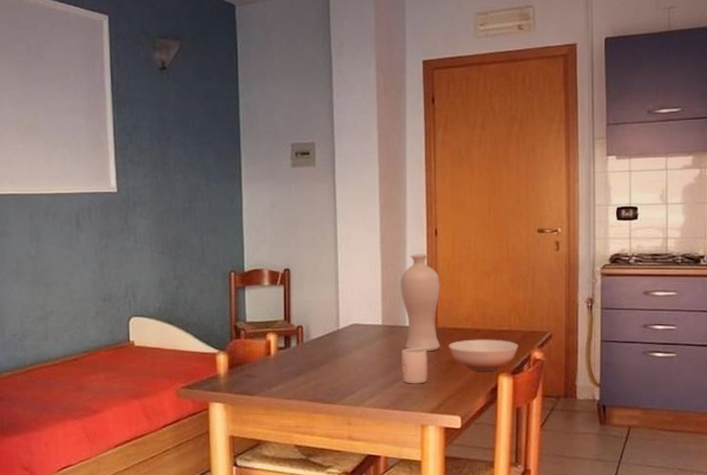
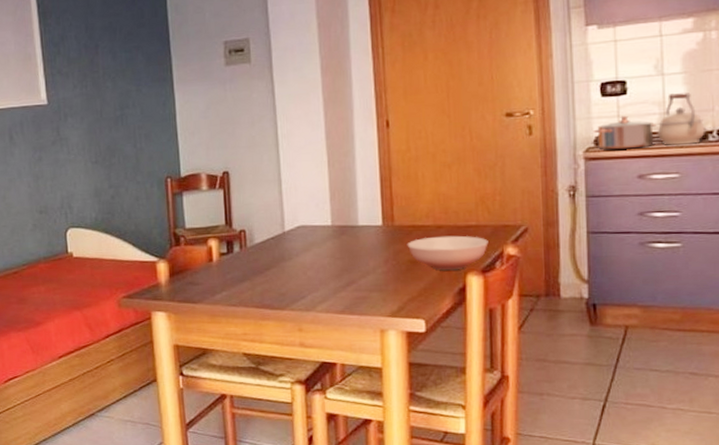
vase: present [401,254,441,352] -> none [350,147,399,252]
mug: present [402,347,428,384] -> none [355,248,386,287]
cooking pot: none [609,238,660,268] -> present [593,115,656,150]
kettle: none [660,221,698,268] -> present [657,93,705,146]

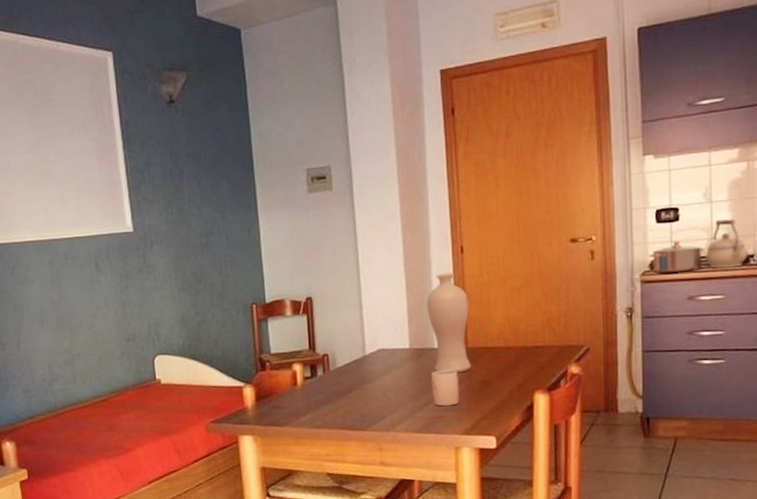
vase: none [350,147,399,252] -> present [427,273,472,373]
mug: none [355,248,386,287] -> present [431,369,460,407]
bowl: present [407,235,488,271] -> none [479,356,554,390]

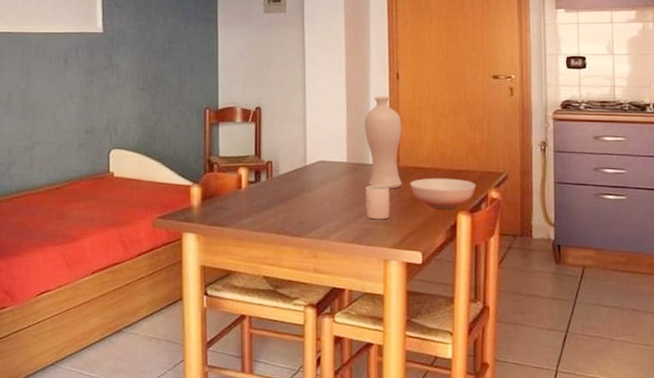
bowl: none [479,356,554,390] -> present [409,178,476,209]
cooking pot: present [649,240,705,274] -> none [560,85,608,114]
kettle: present [705,219,747,269] -> none [608,71,644,114]

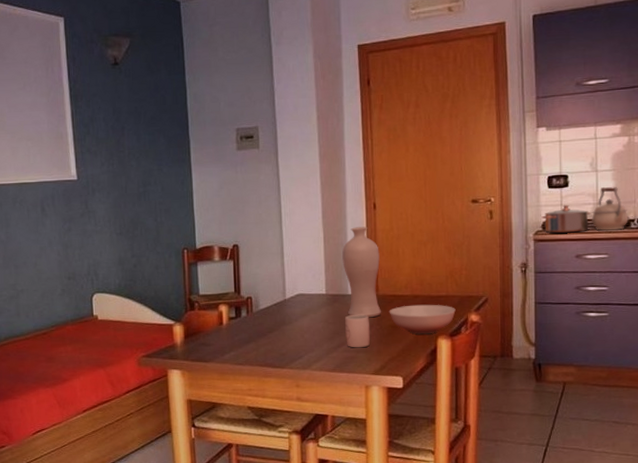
cooking pot: none [560,85,608,114] -> present [541,204,591,233]
kettle: none [608,71,644,114] -> present [591,187,629,231]

